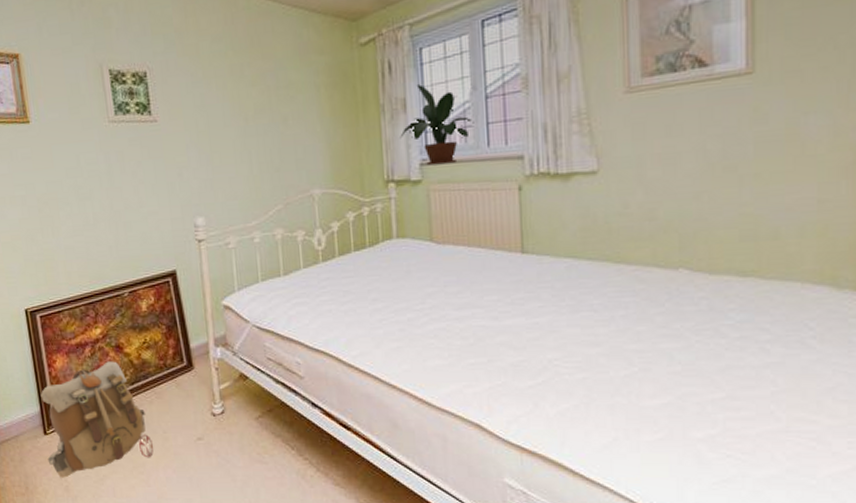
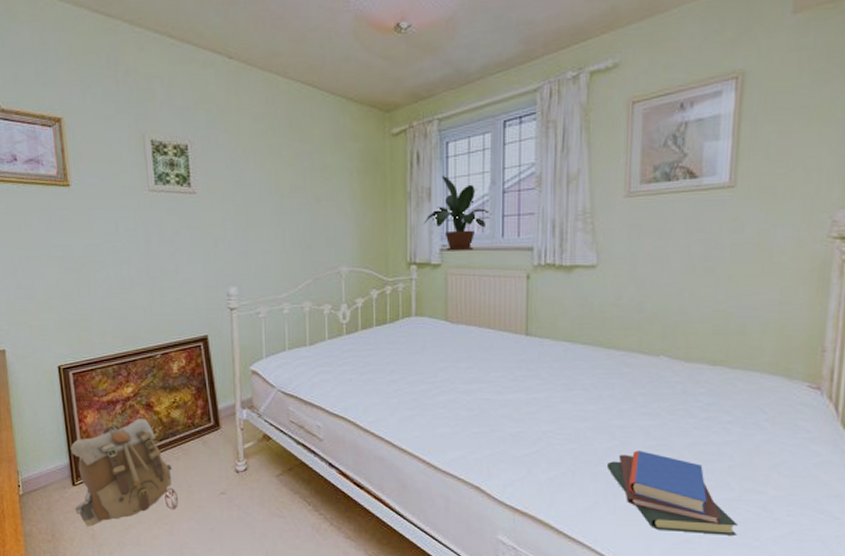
book: none [625,377,788,473] -> present [606,450,738,535]

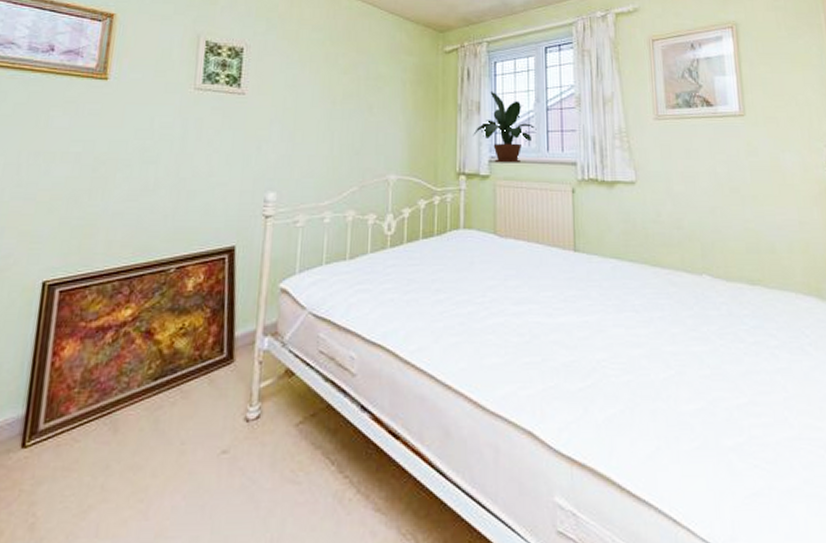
backpack: present [70,418,178,527] -> none [15,350,164,511]
book: present [606,450,738,535] -> none [664,381,805,484]

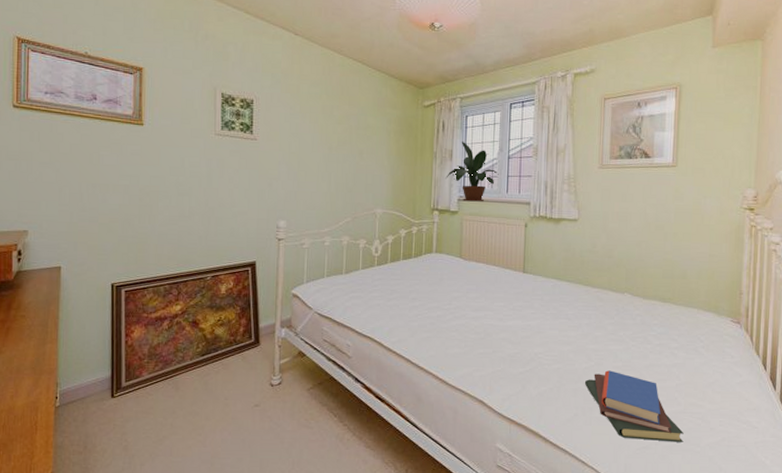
book: none [664,381,805,484] -> present [584,370,684,442]

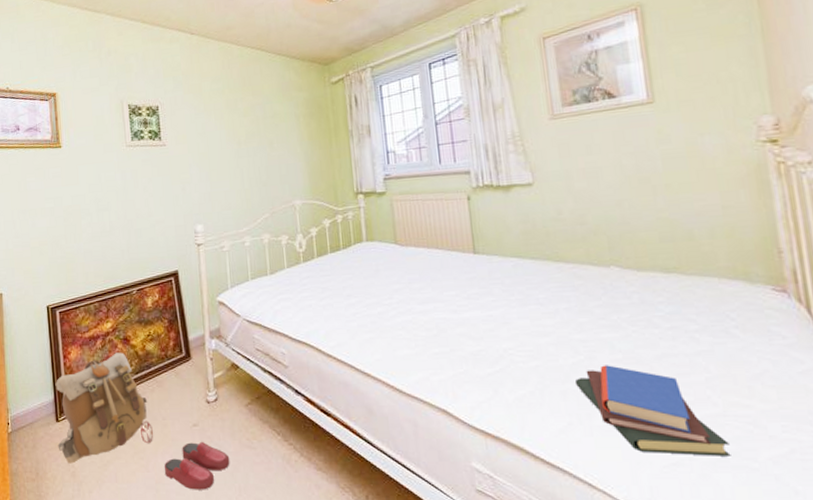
backpack: none [111,334,214,438] -> present [55,352,153,464]
slippers: none [221,420,287,464] -> present [164,441,230,490]
potted plant: present [445,142,499,202] -> none [366,114,427,180]

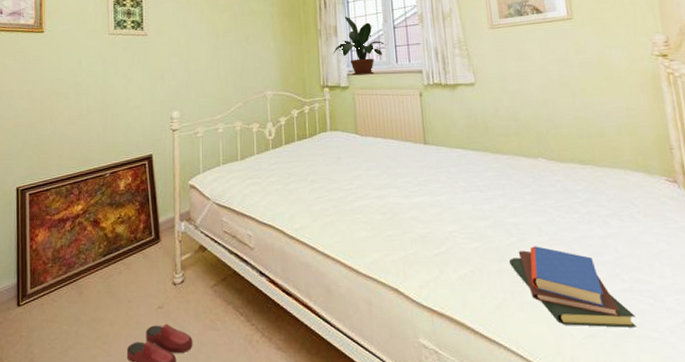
backpack: present [55,352,153,464] -> none [17,235,117,350]
potted plant: none [366,114,427,180] -> present [332,17,386,76]

